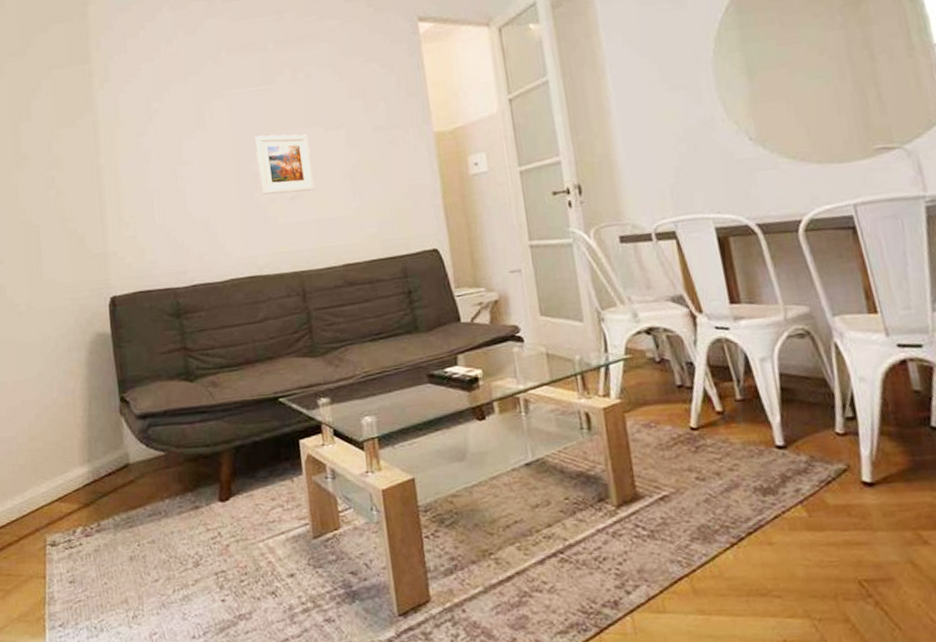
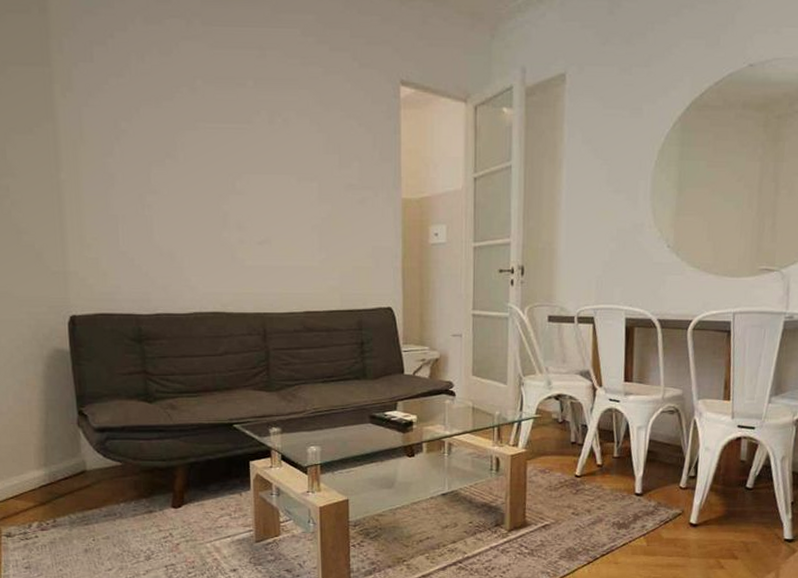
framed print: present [255,134,316,195] -> none [227,175,284,238]

